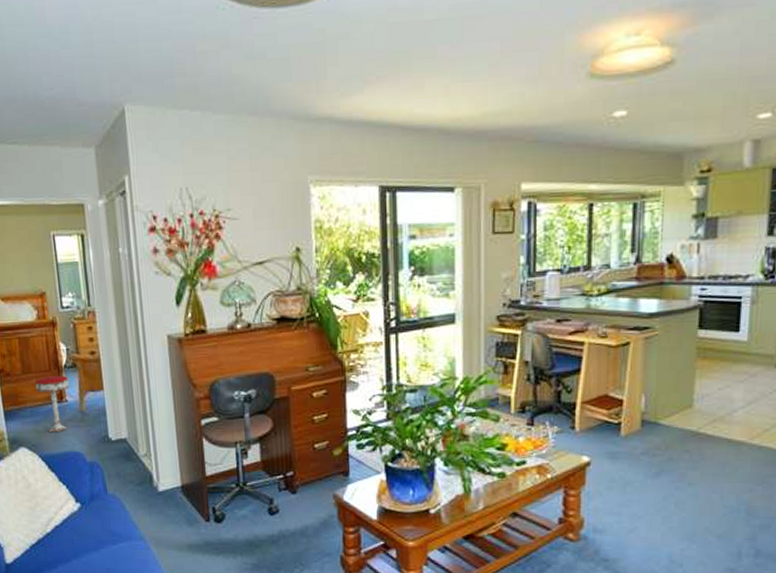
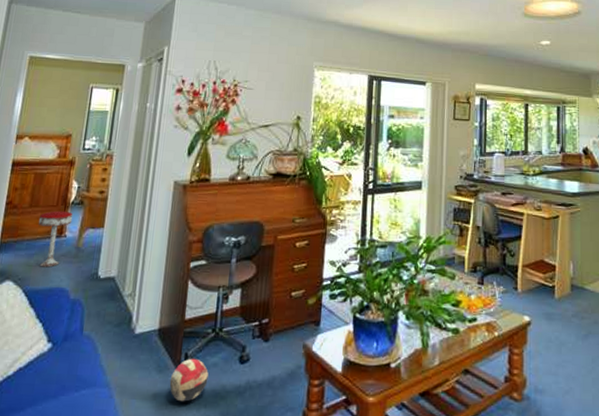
ball: none [201,512,240,551] -> present [169,358,209,402]

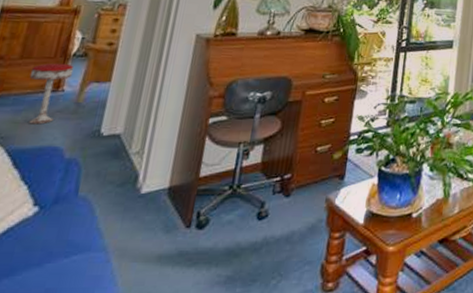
ball: present [169,358,209,402] -> none [177,216,223,262]

